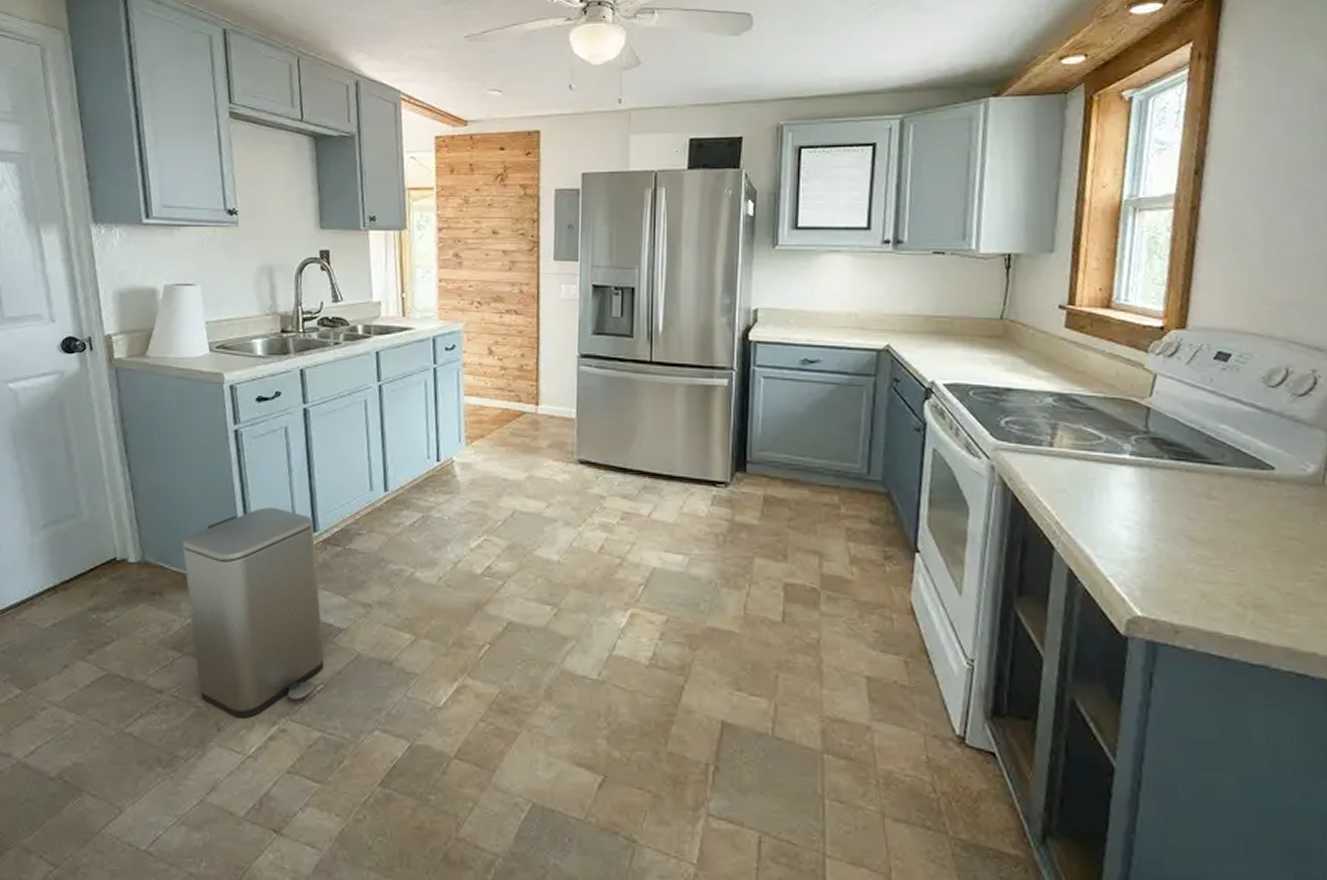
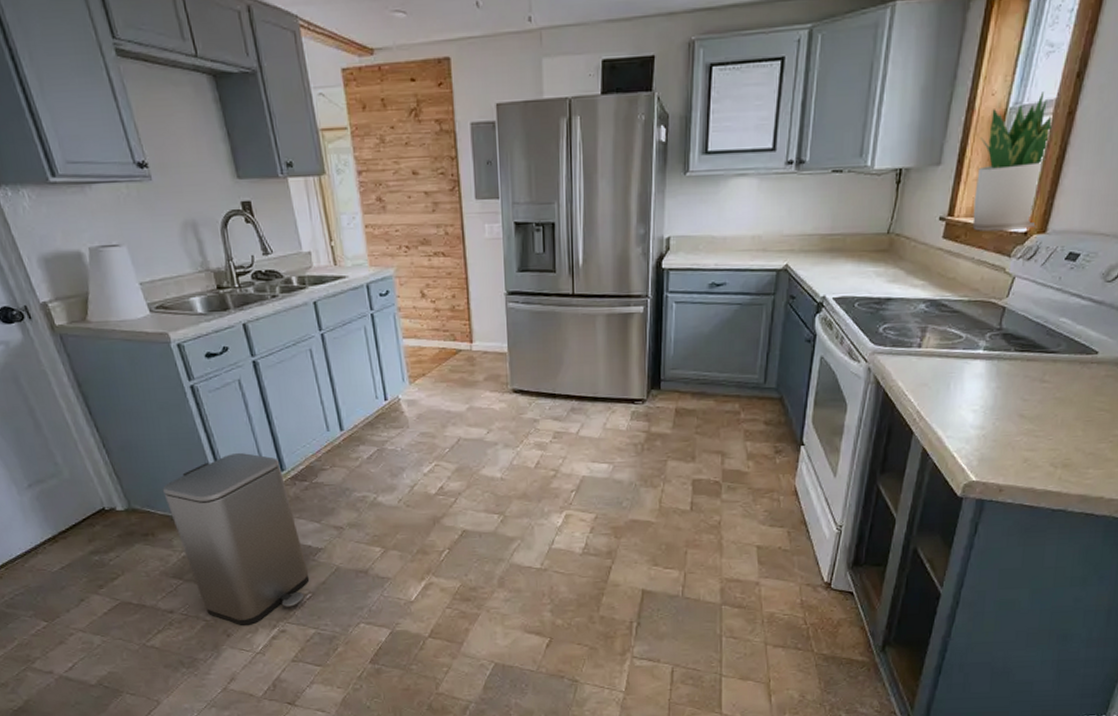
planter: none [1094,186,1177,325] -> present [972,92,1054,232]

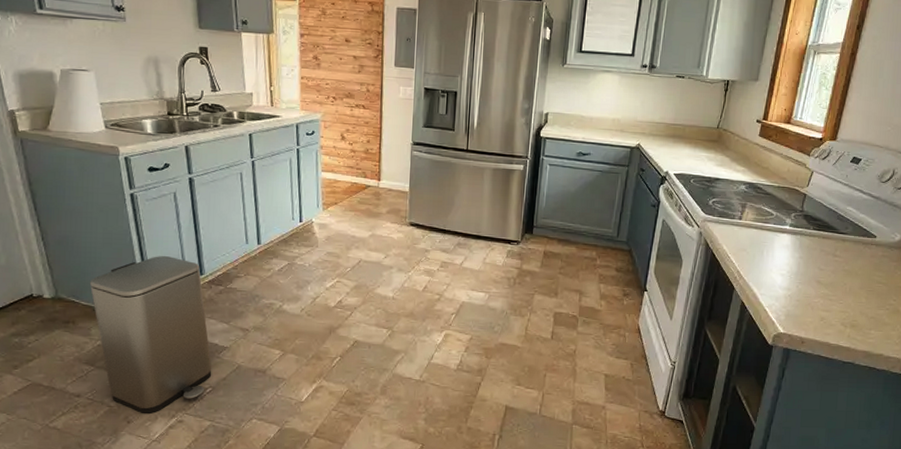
planter: present [972,92,1054,232] -> none [781,36,841,136]

